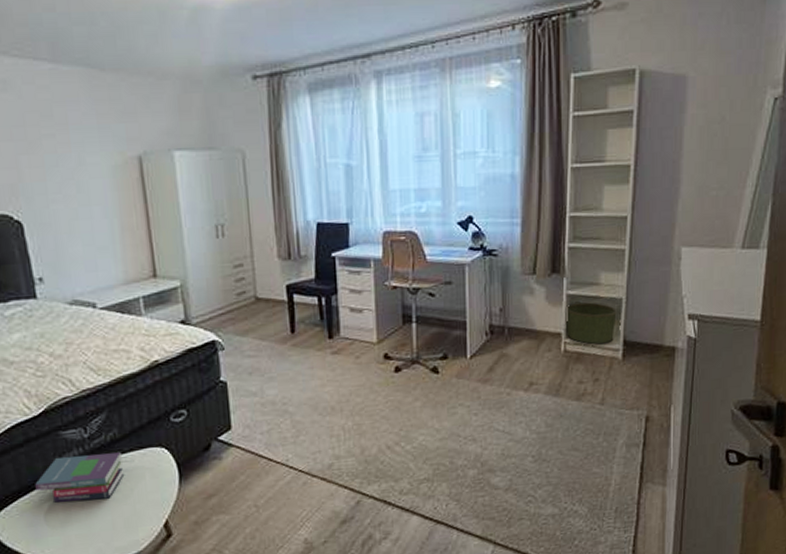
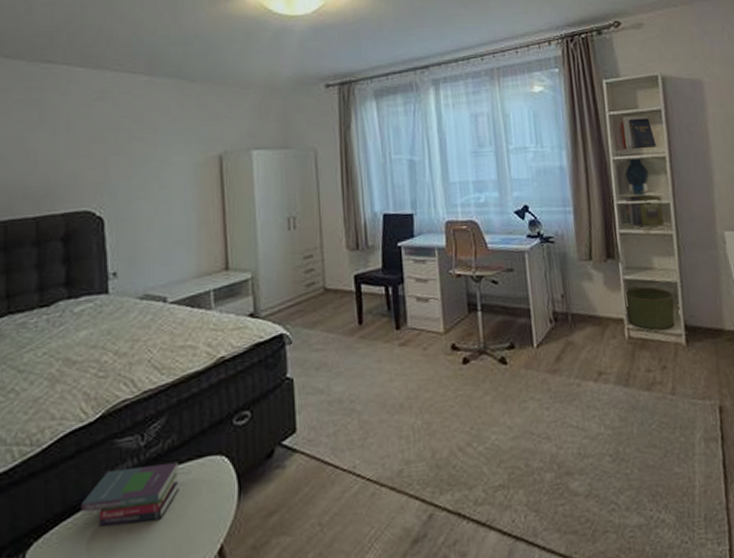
books: none [578,206,619,242] -> present [625,194,664,228]
vase: none [582,164,609,207] -> present [624,156,649,195]
books: none [585,117,622,157] -> present [620,115,657,150]

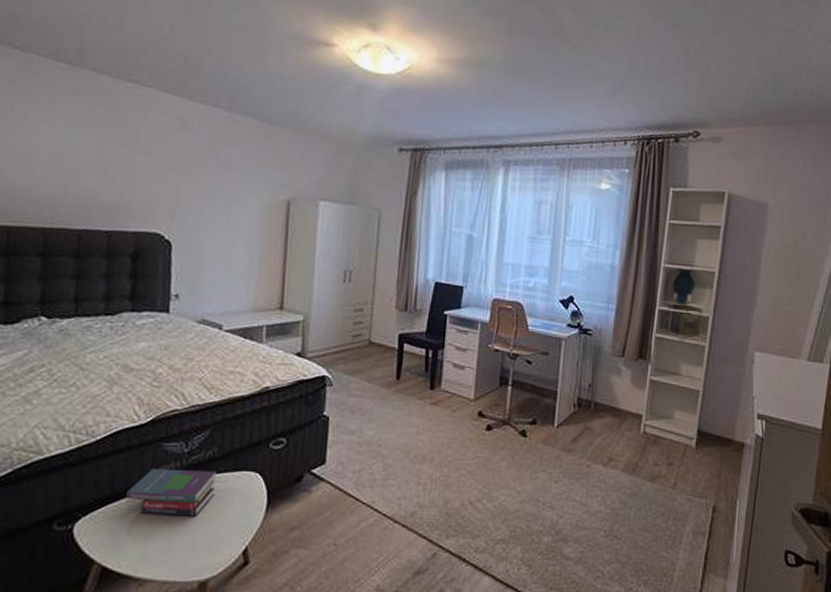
books: present [620,115,657,150] -> none [676,227,709,263]
basket: present [624,286,675,330] -> none [647,388,694,431]

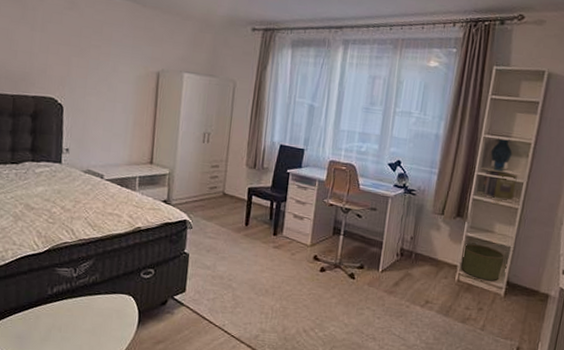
books: present [126,468,216,517] -> none [28,287,98,328]
basket: none [647,388,694,431] -> present [461,243,505,281]

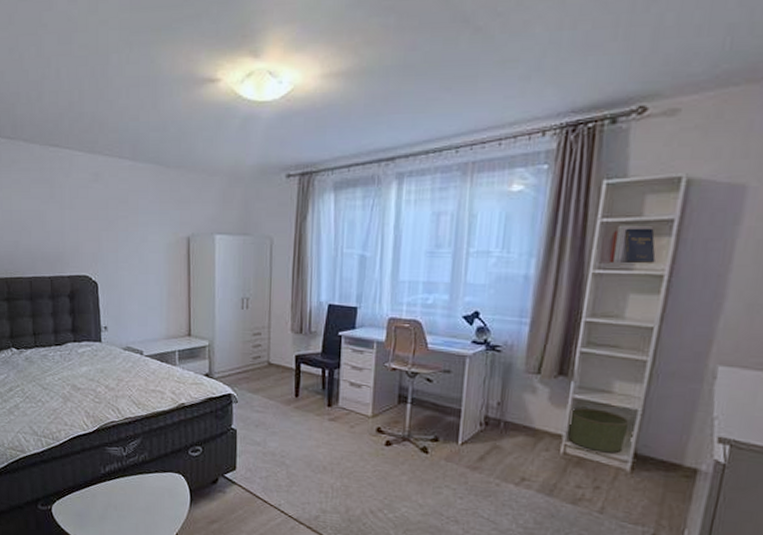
books: present [481,170,517,200] -> none [592,314,644,350]
vase: present [490,137,513,172] -> none [603,271,636,315]
books: none [496,101,527,134] -> present [610,225,656,264]

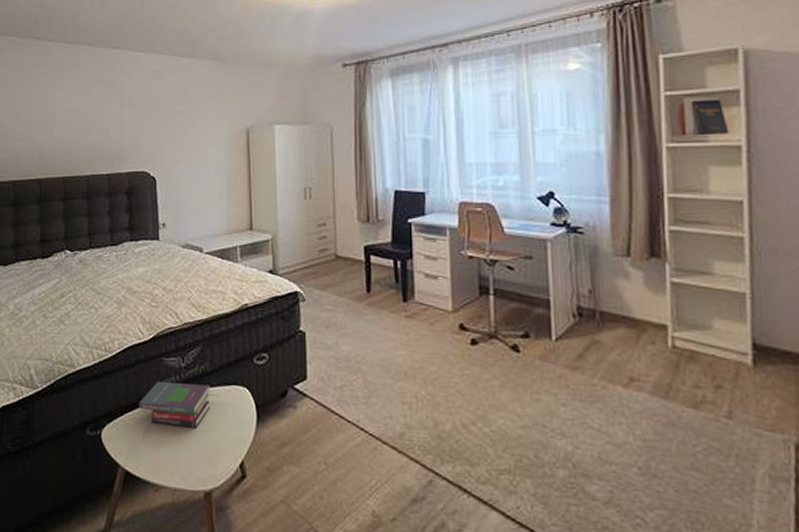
books: none [85,466,148,507] -> present [139,381,209,428]
basket: present [568,406,630,454] -> none [670,291,740,345]

